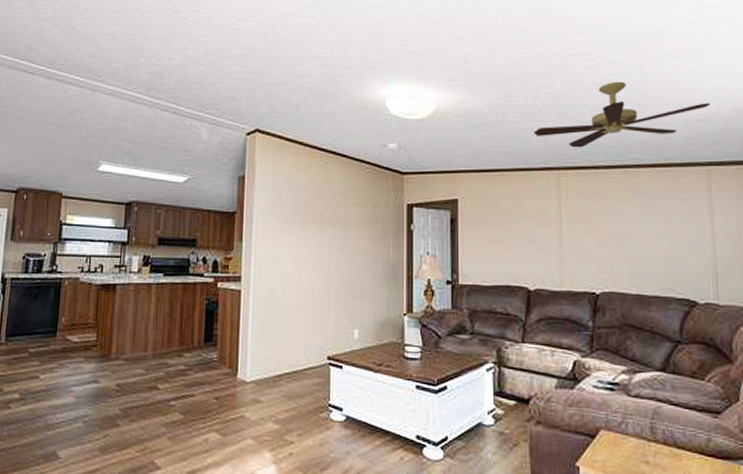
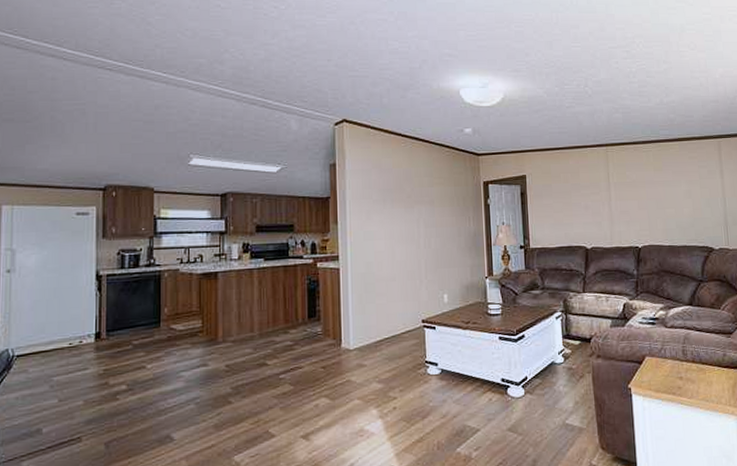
ceiling fan: present [533,81,711,148] -> none [585,70,720,127]

